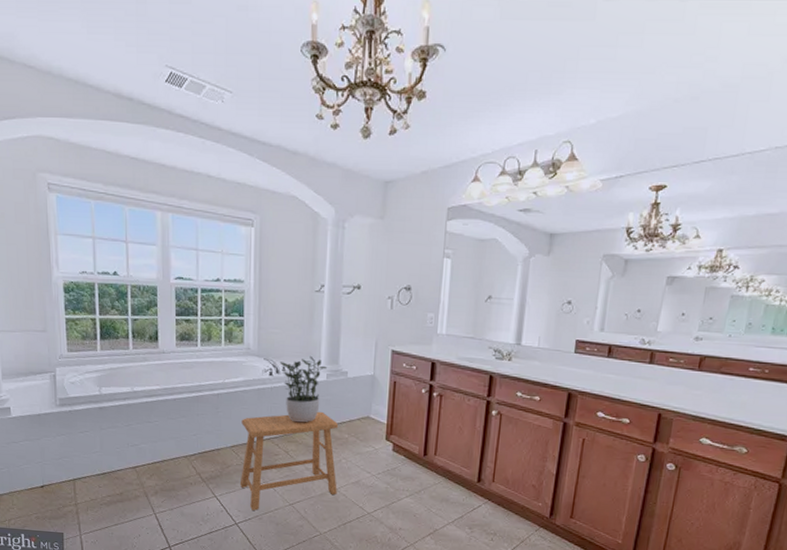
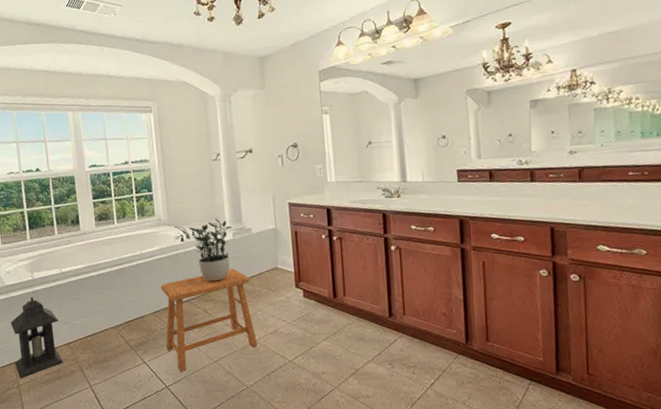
lantern: none [72,412,127,497] -> present [10,296,63,378]

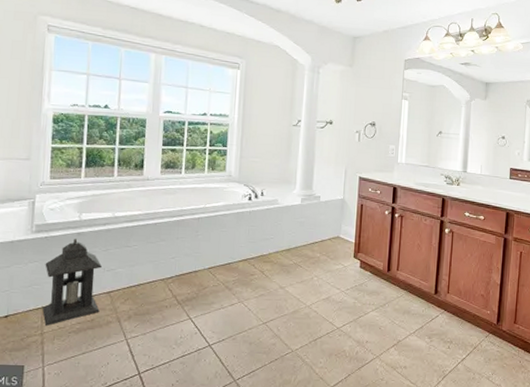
stool: present [161,268,258,372] -> none [215,232,311,331]
potted plant: present [188,218,232,282] -> none [258,182,301,244]

